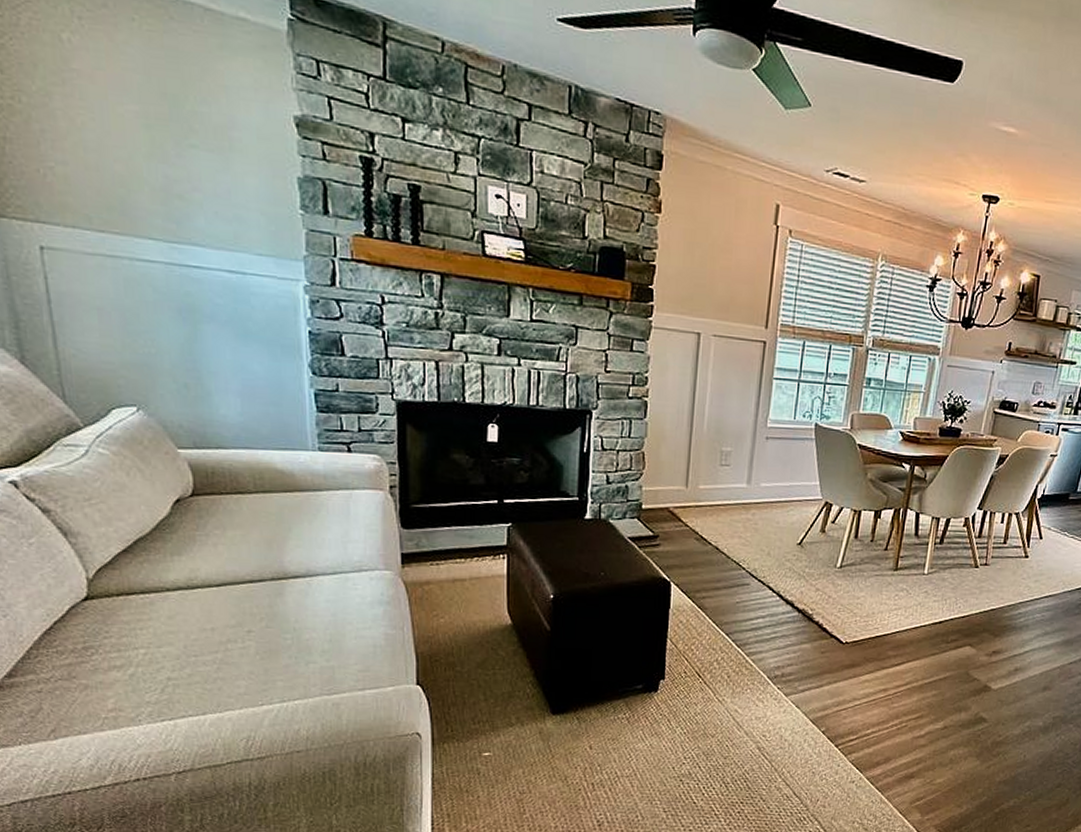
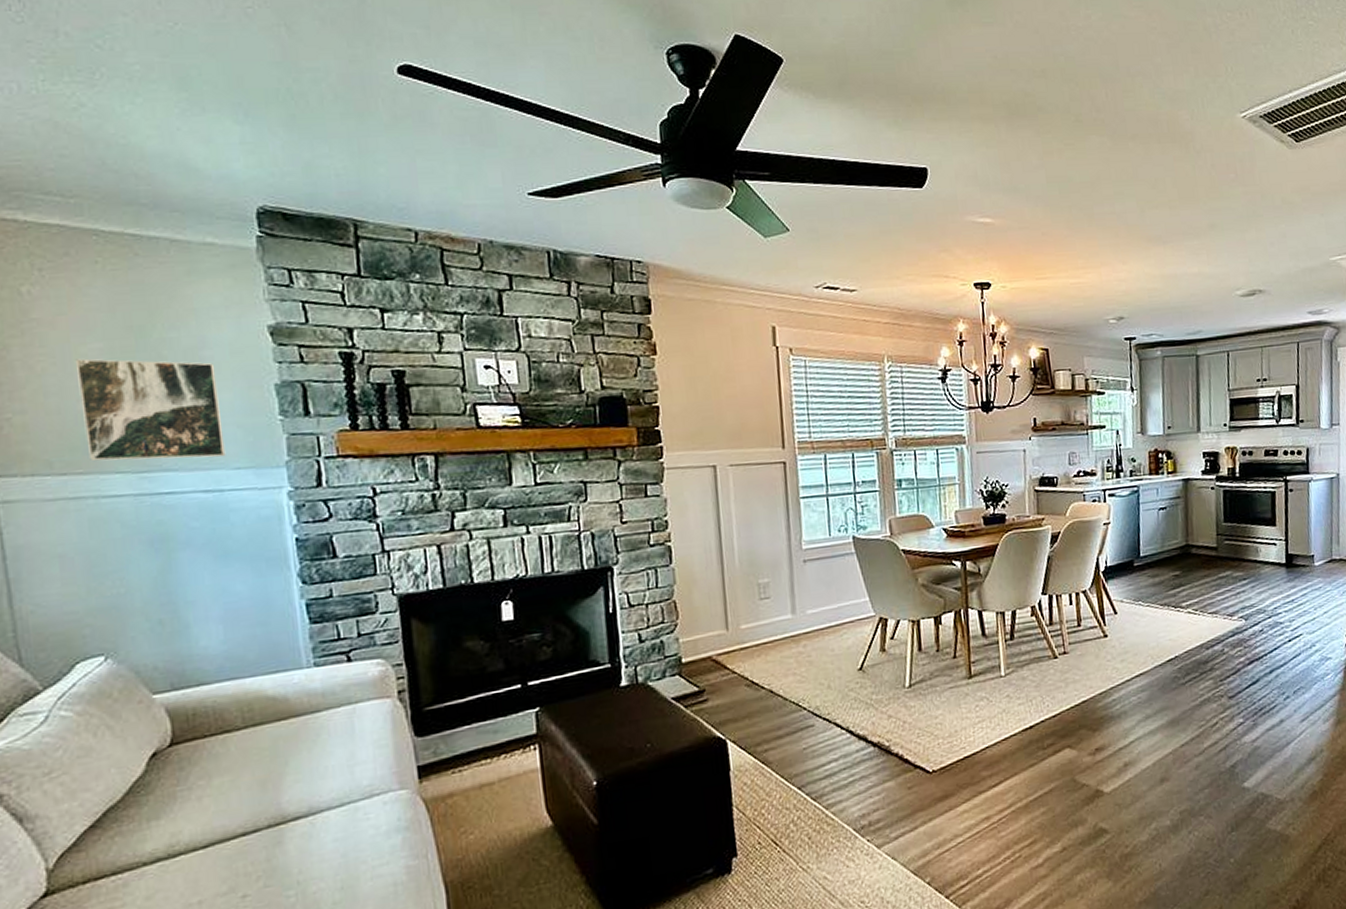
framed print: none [112,118,249,241] -> present [74,358,226,461]

